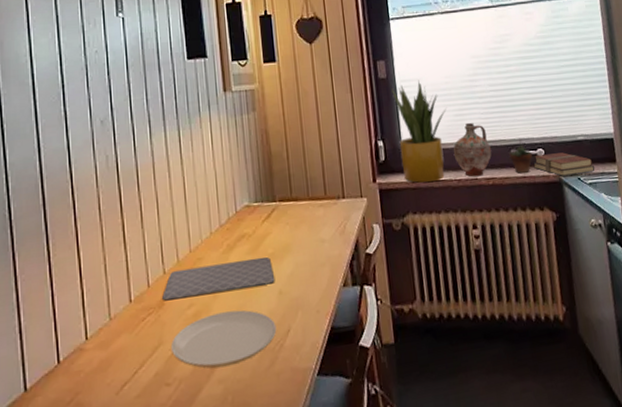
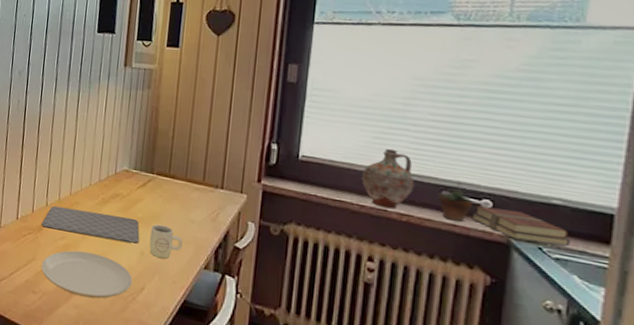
mug: none [284,253,318,291] -> present [149,224,183,259]
planter: present [392,80,447,183] -> none [294,91,364,200]

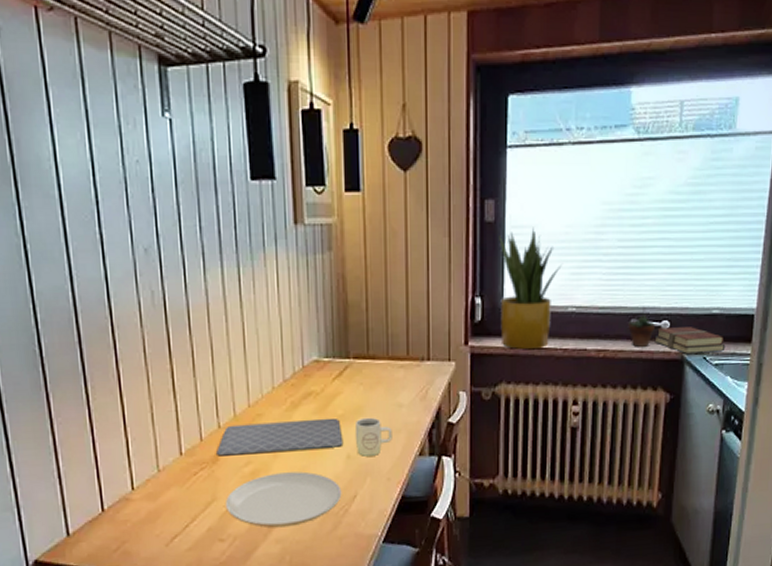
planter: none [294,91,364,200] -> present [499,227,562,350]
ceramic jug: present [361,149,415,210] -> none [563,284,609,348]

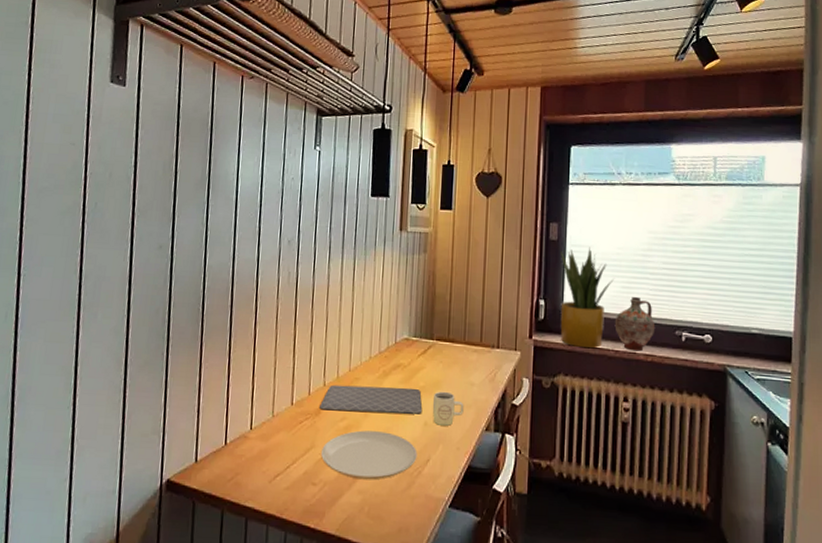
ceramic jug: none [563,284,609,348] -> present [614,297,656,352]
succulent plant: present [628,307,655,347] -> none [674,321,698,356]
books: present [654,327,726,354] -> none [698,341,766,368]

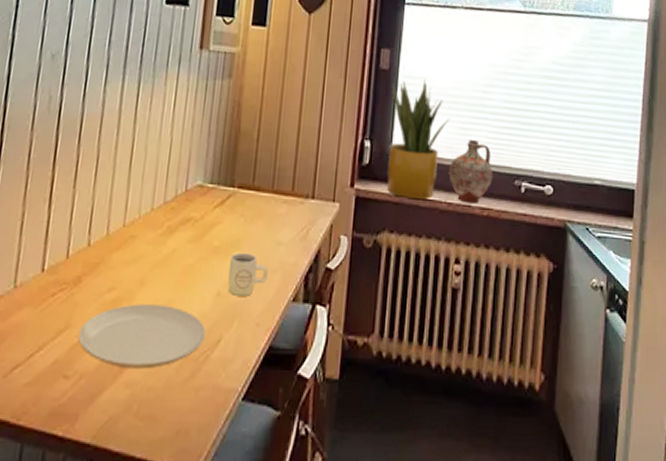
placemat: present [320,384,423,414] -> none [80,244,216,282]

